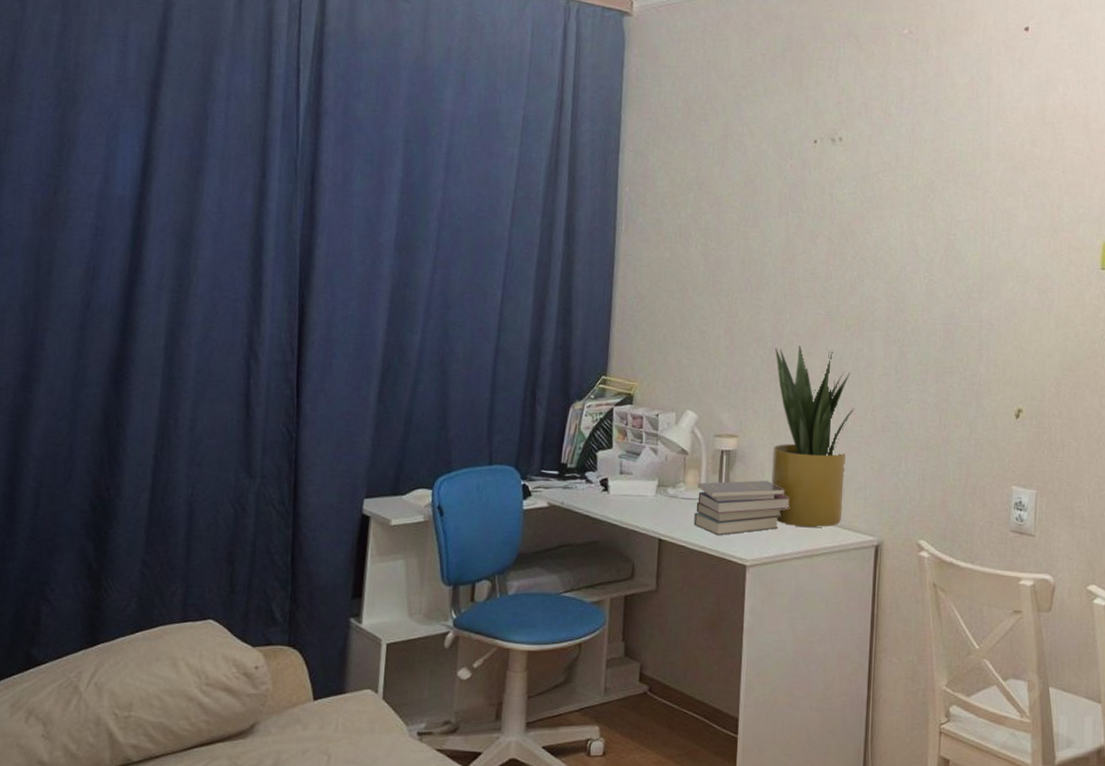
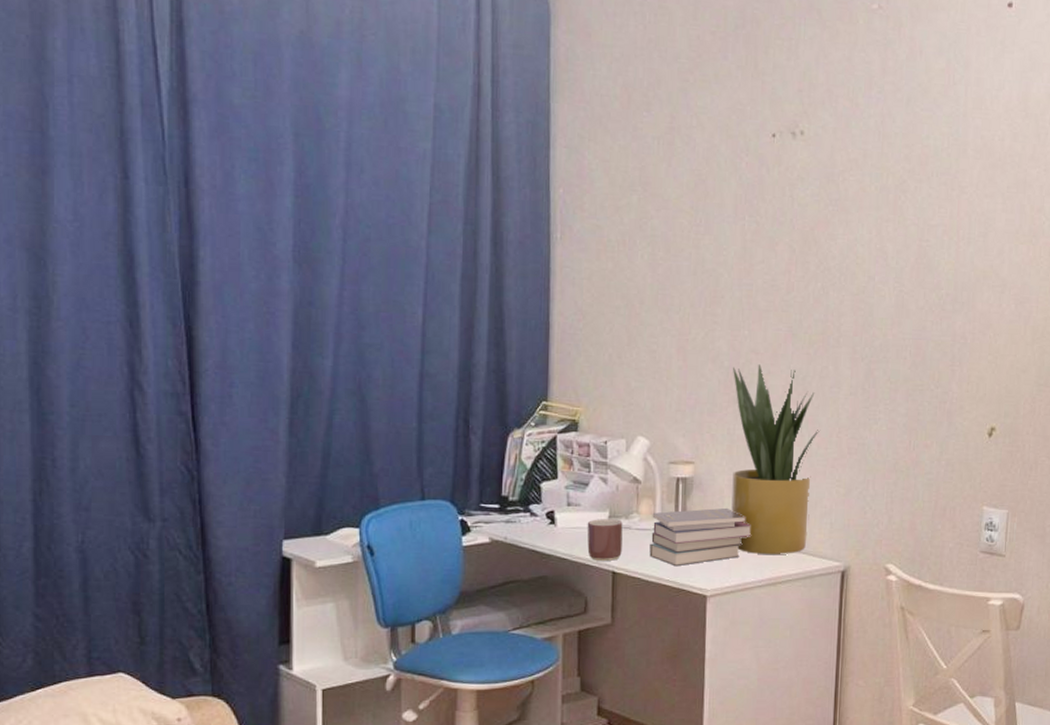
mug: none [636,487,670,529] -> present [587,519,623,562]

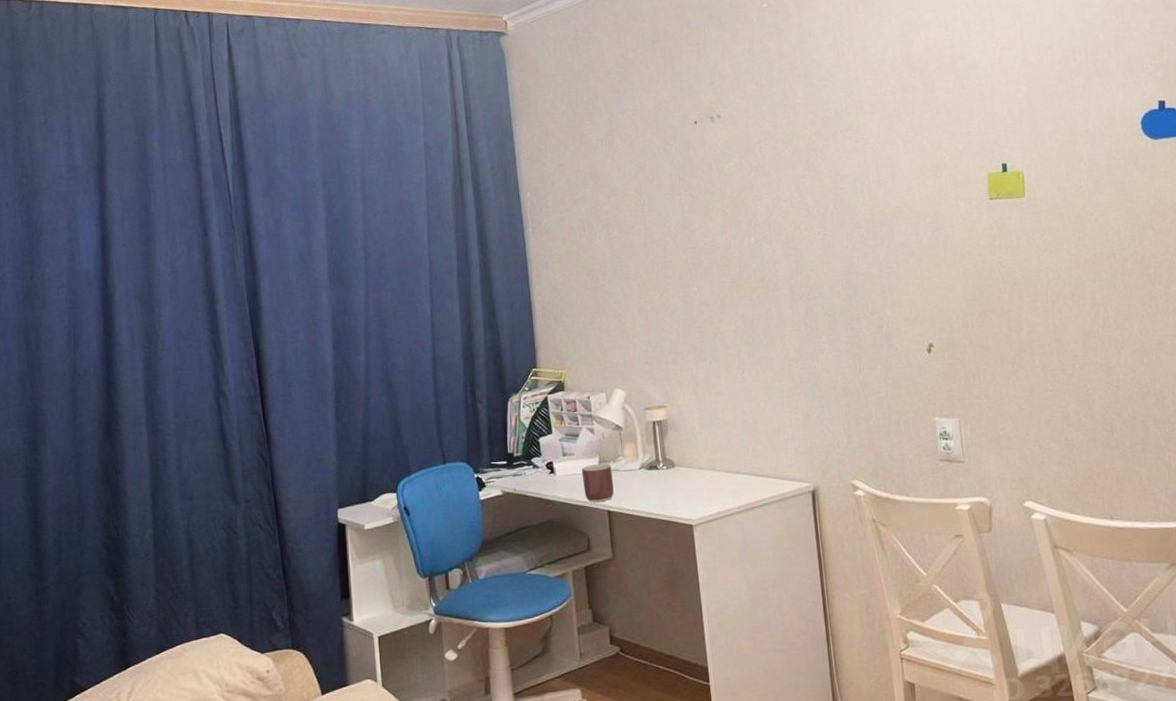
books: present [649,507,751,567] -> none [636,443,725,501]
planter: present [731,364,821,554] -> none [688,314,776,483]

